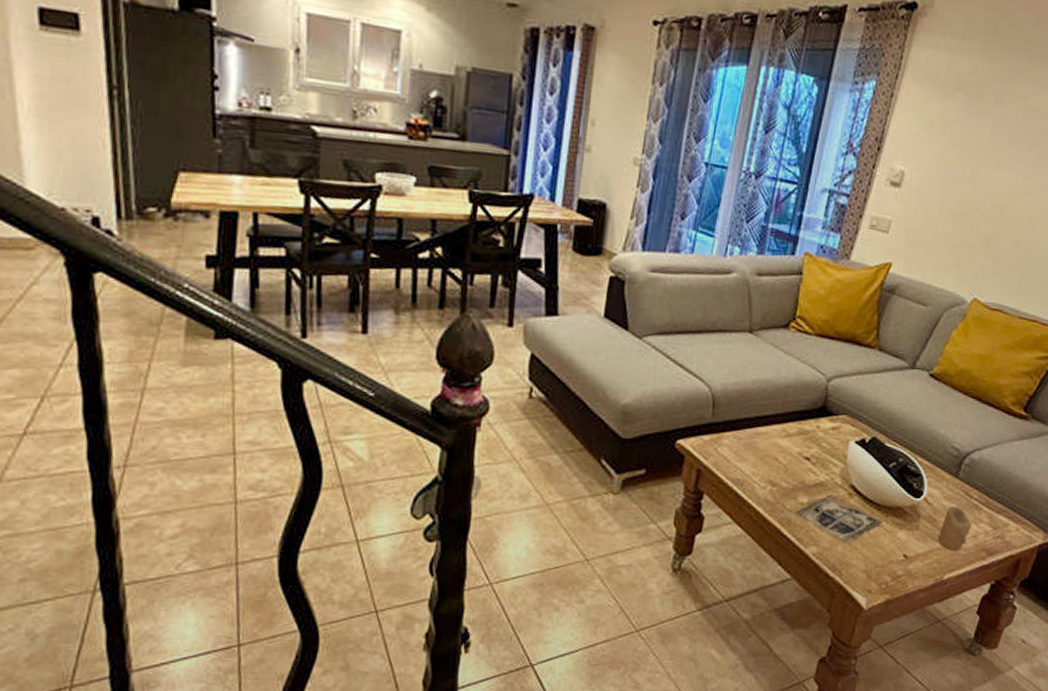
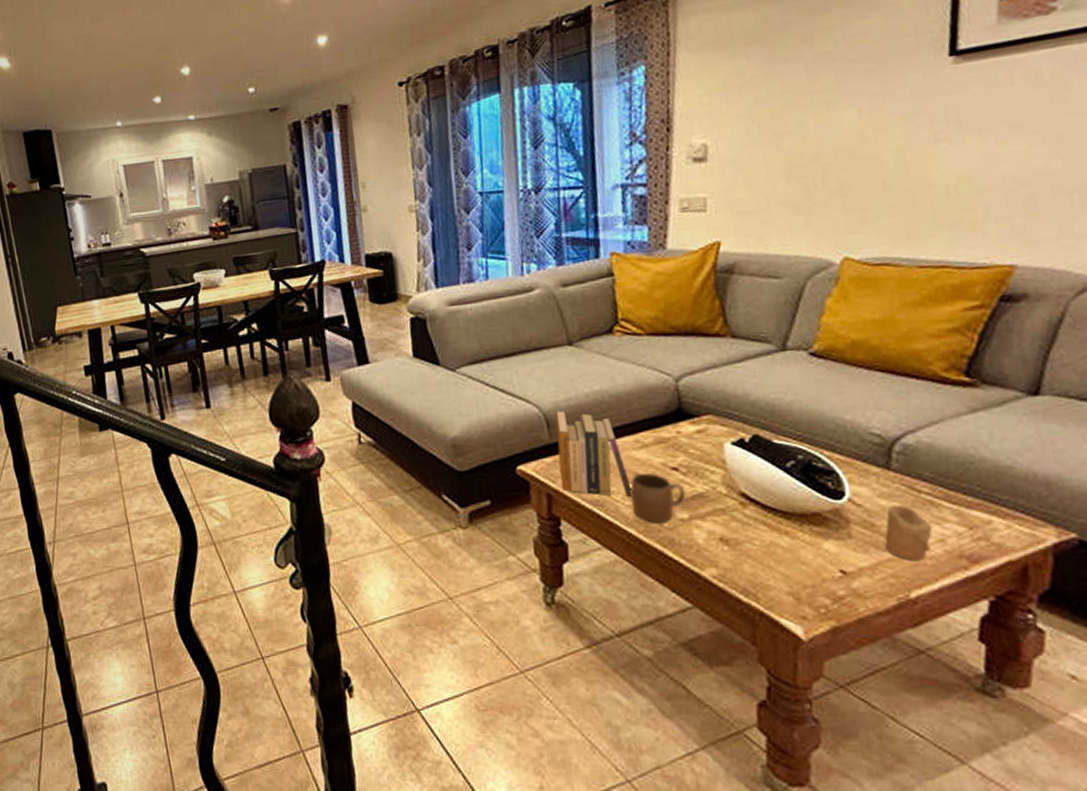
books: none [711,393,770,479] -> present [556,410,633,497]
mug: none [765,459,811,505] -> present [630,472,686,523]
magazine: present [794,495,884,543] -> none [675,506,800,562]

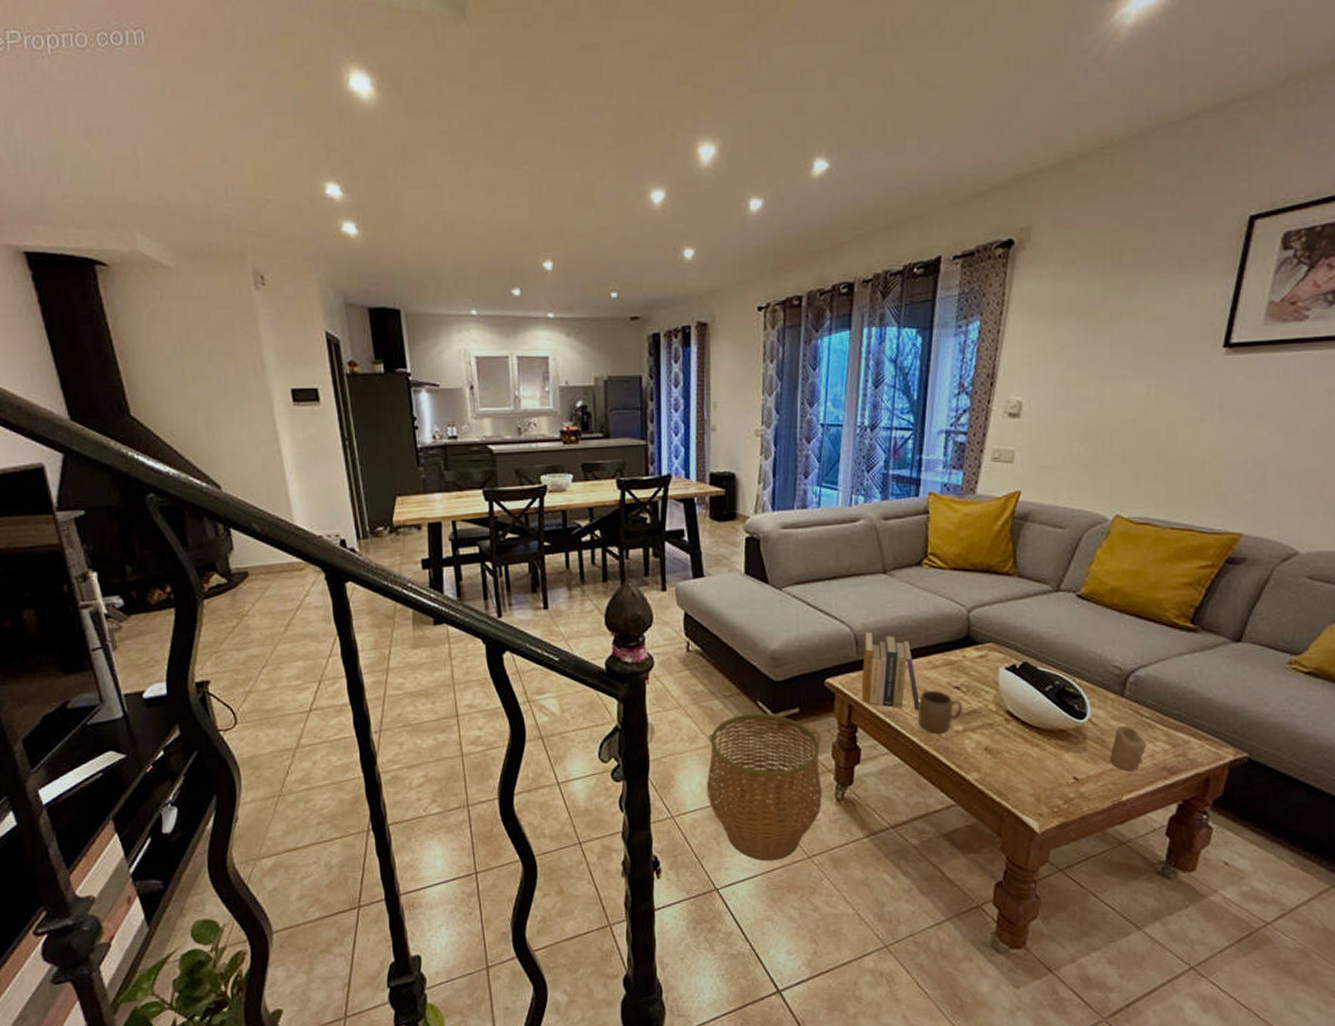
basket: none [391,507,529,677] -> present [706,713,823,861]

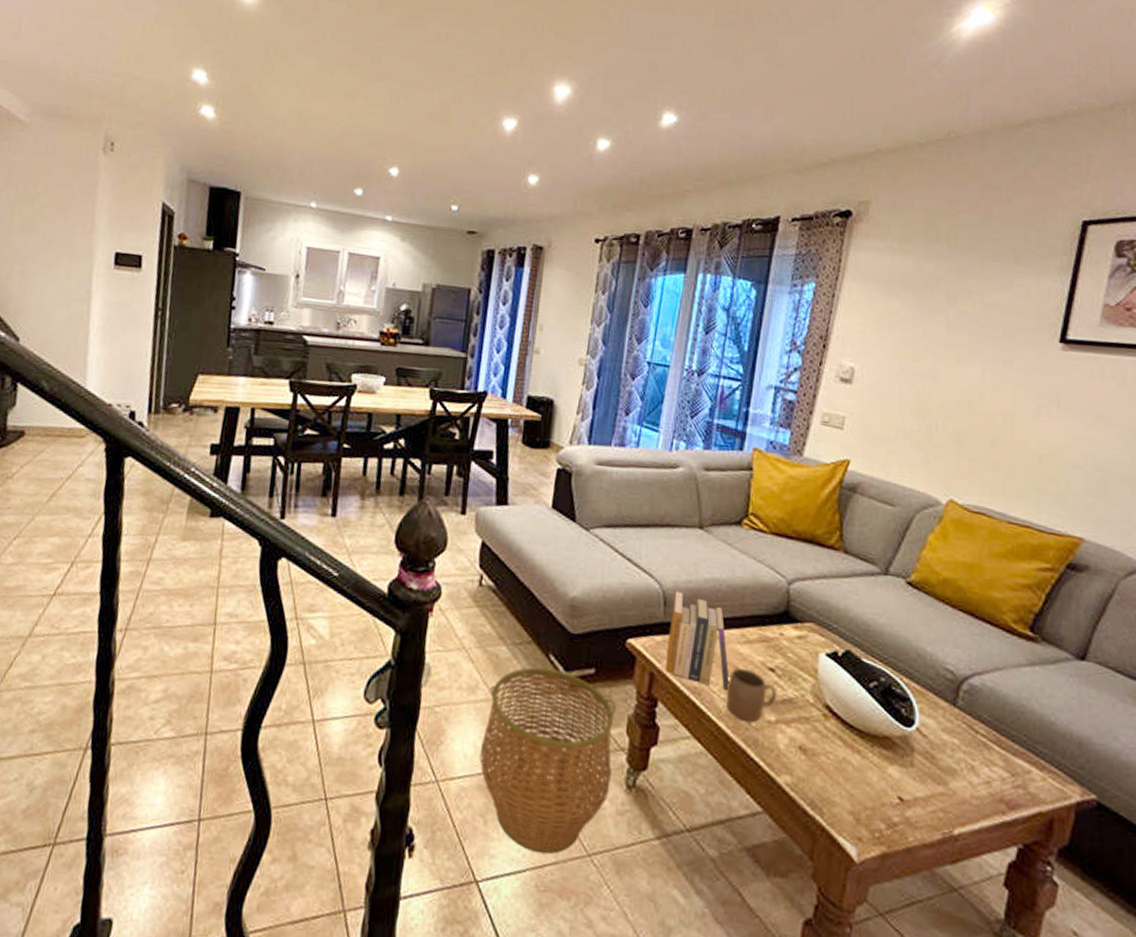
candle: present [1110,725,1147,772] -> none [940,741,982,800]

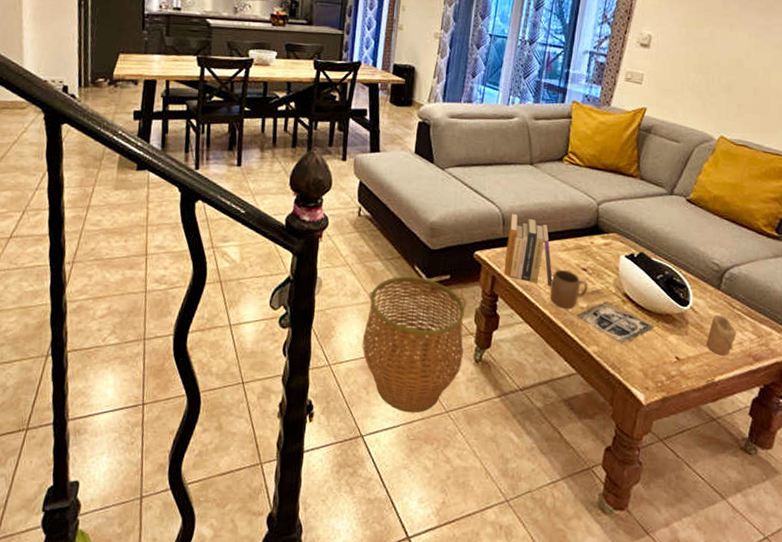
magazine: none [760,714,870,776] -> present [575,301,656,345]
candle: none [940,741,982,800] -> present [706,315,737,356]

